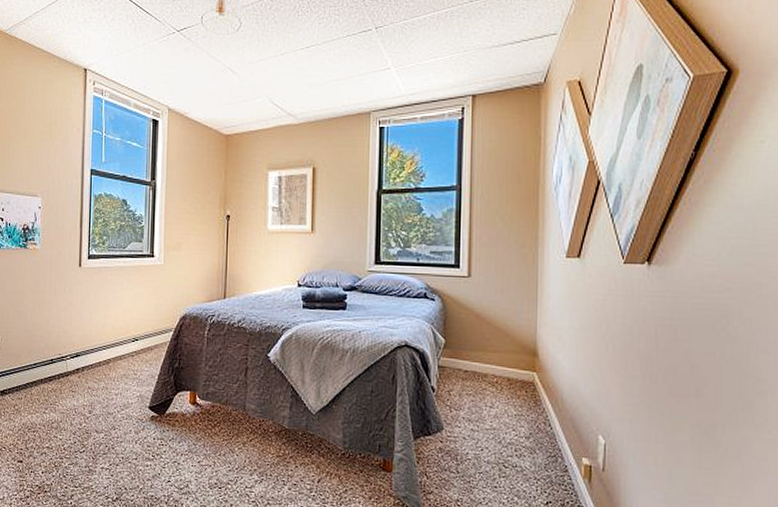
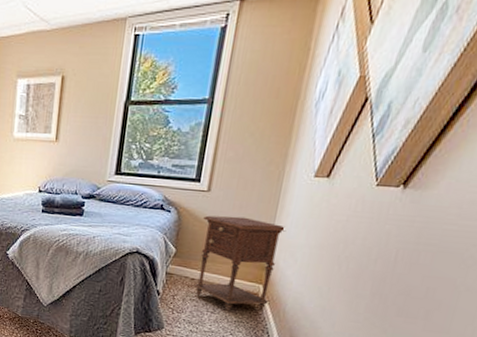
nightstand: none [468,301,550,404] -> present [193,215,286,311]

